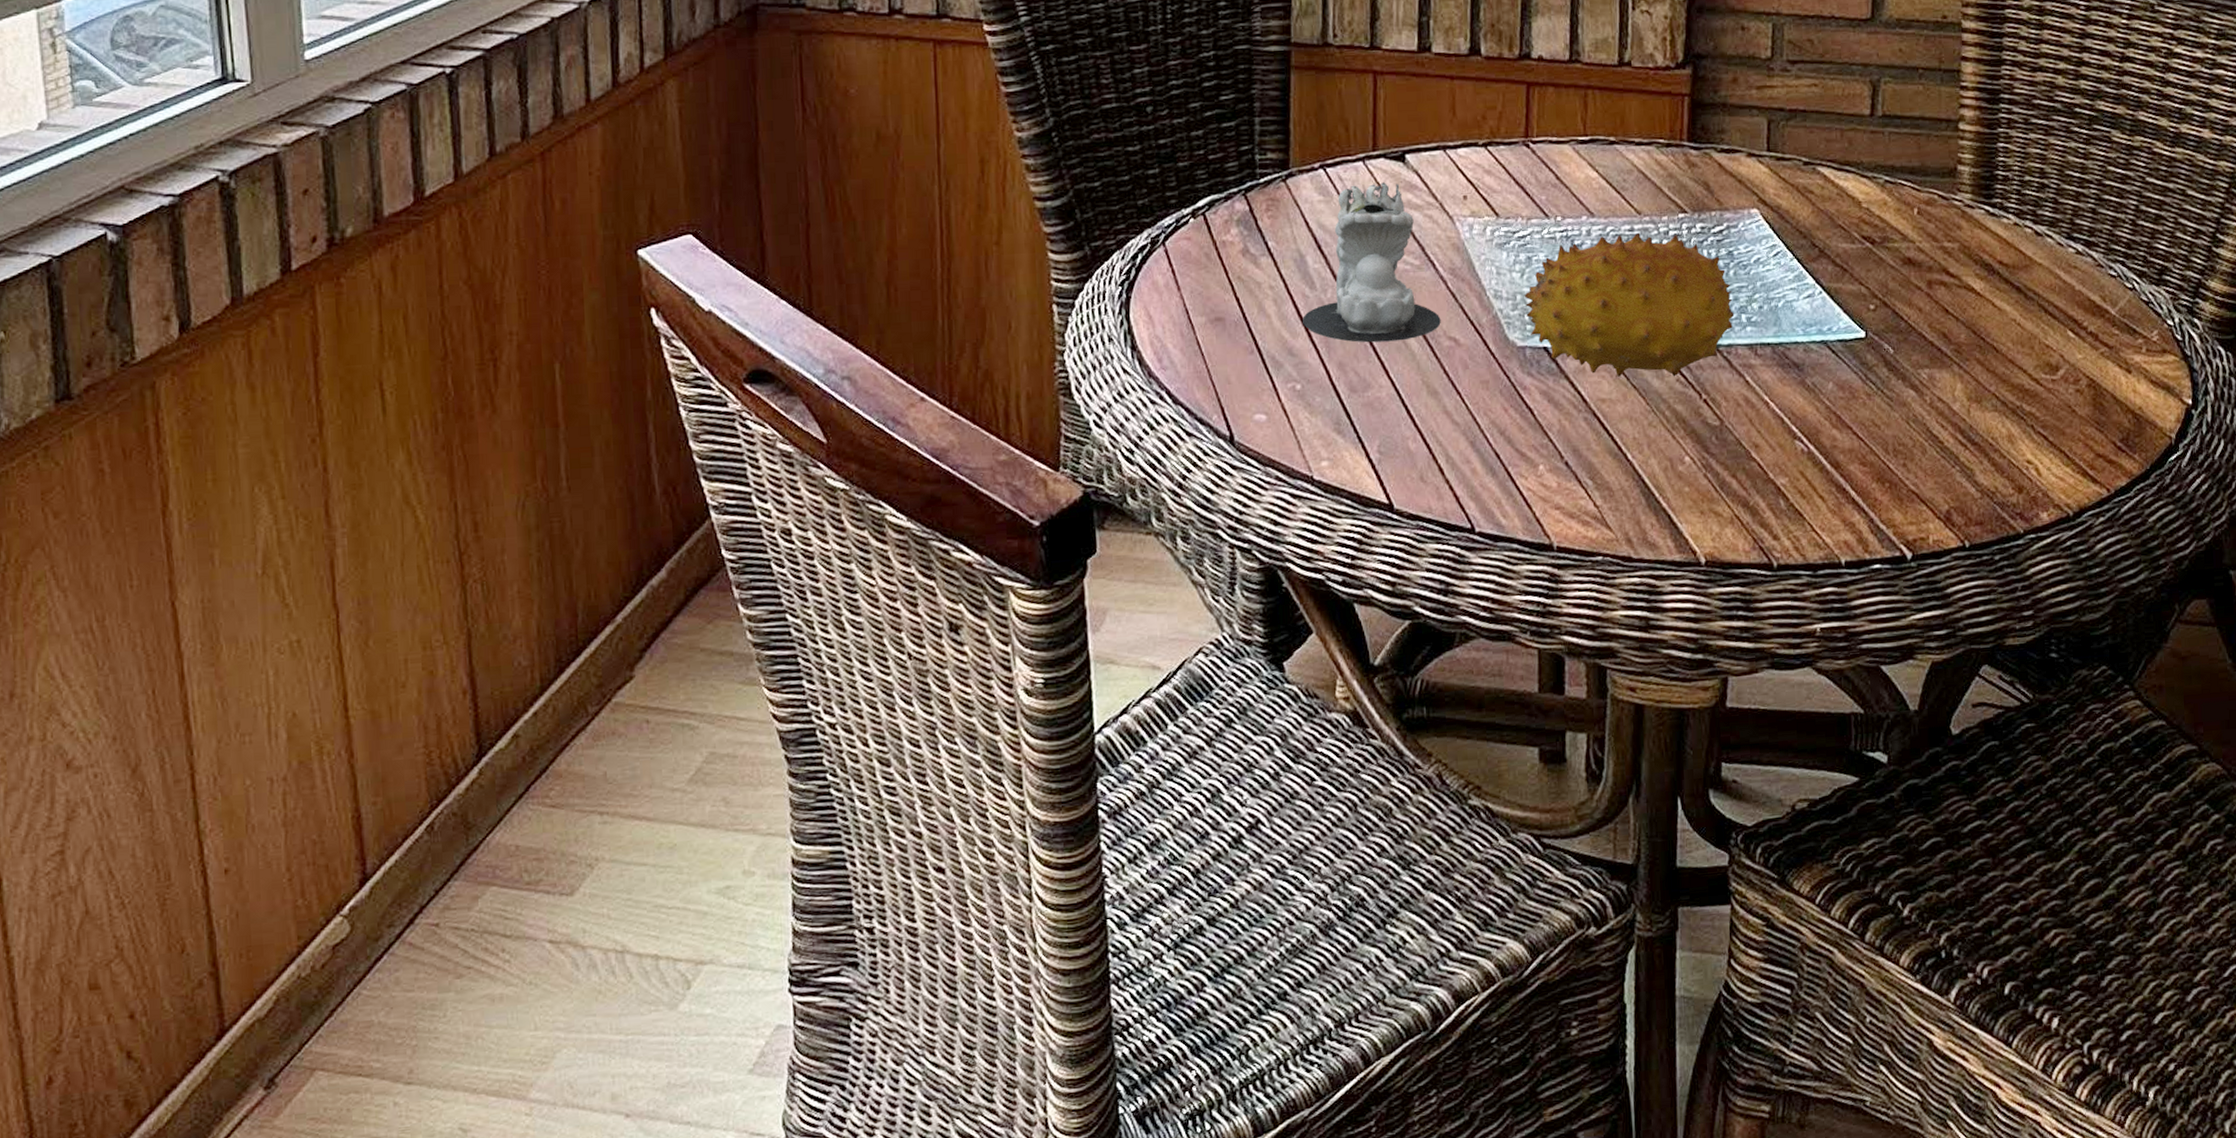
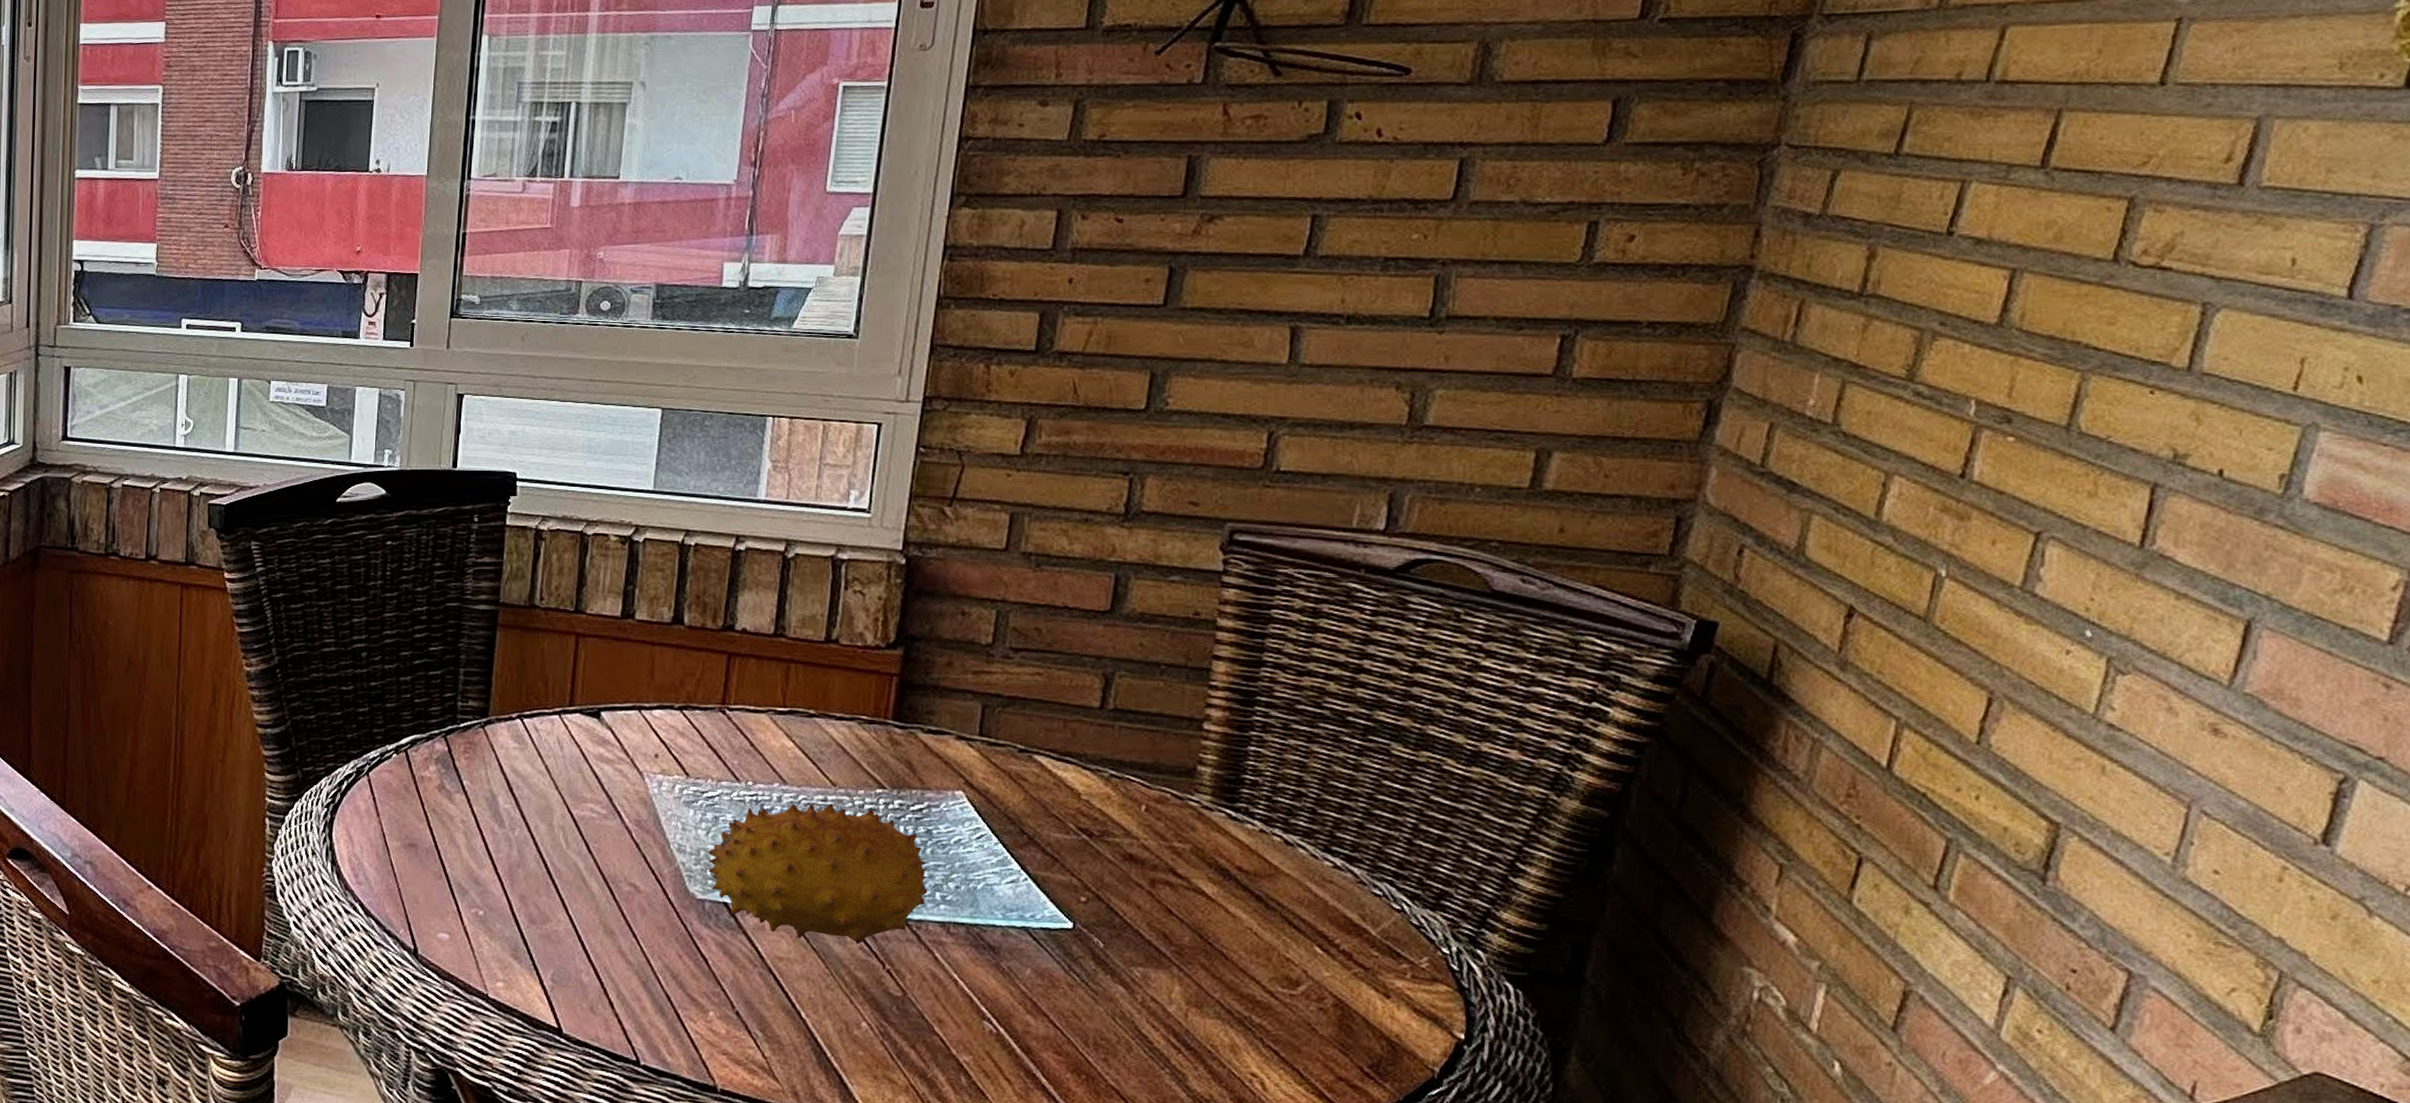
candle: present [1303,182,1441,343] -> none [490,735,623,882]

